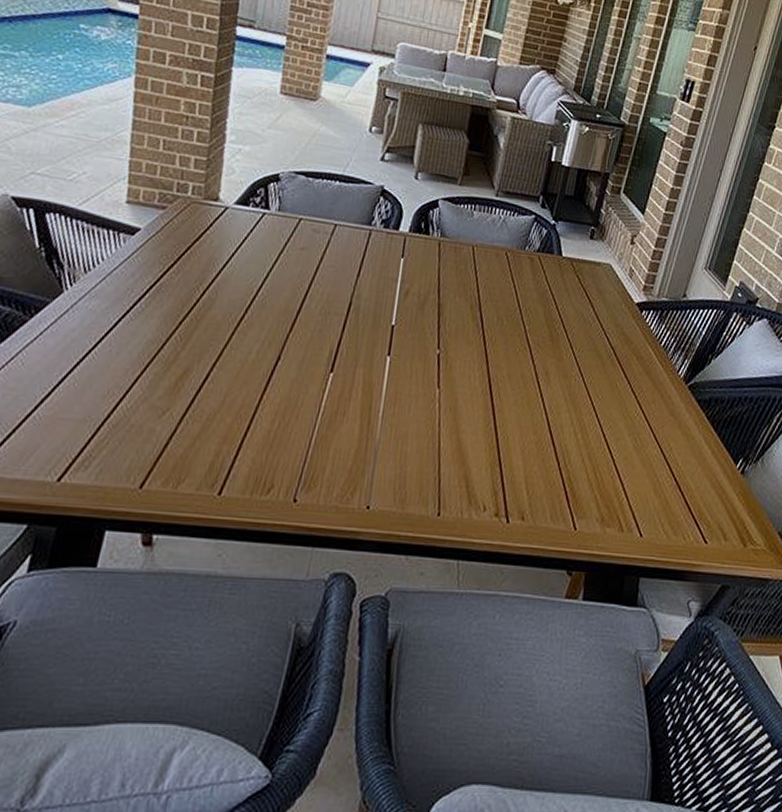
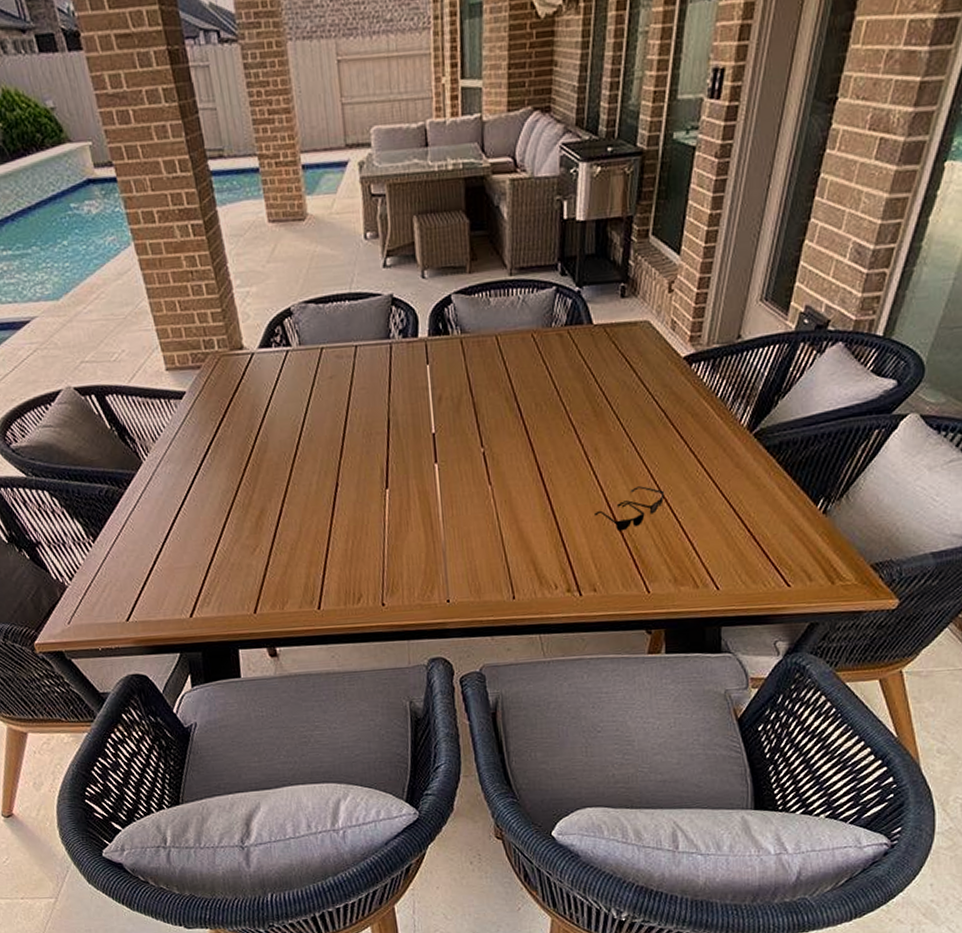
sunglasses: none [535,416,604,460] -> present [595,486,665,532]

